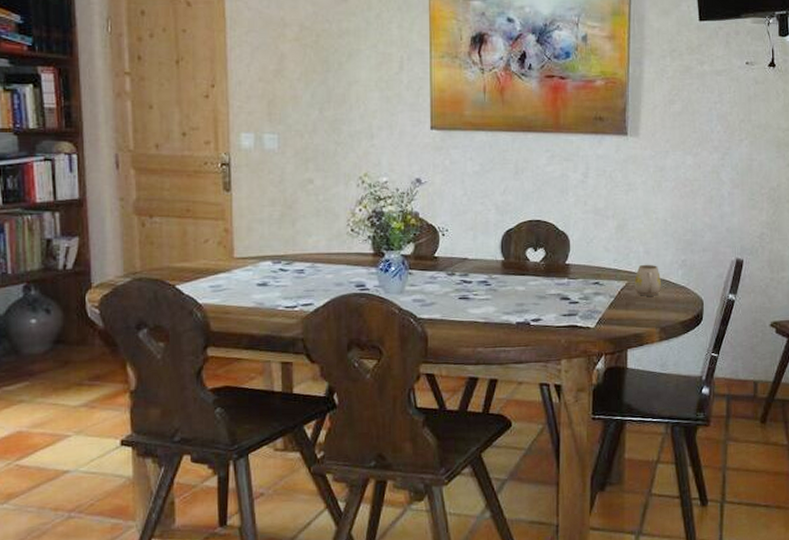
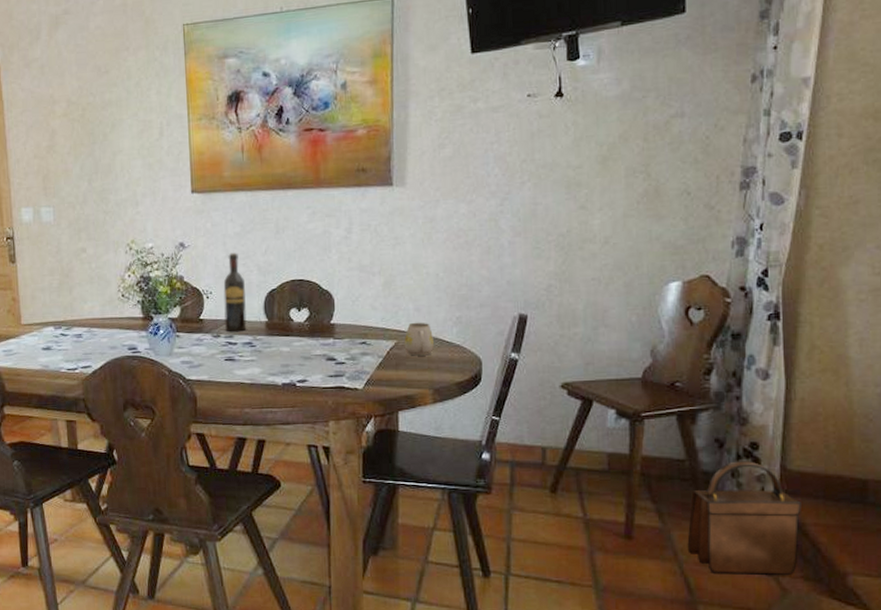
wine bottle: none [459,191,482,270] -> present [223,252,247,331]

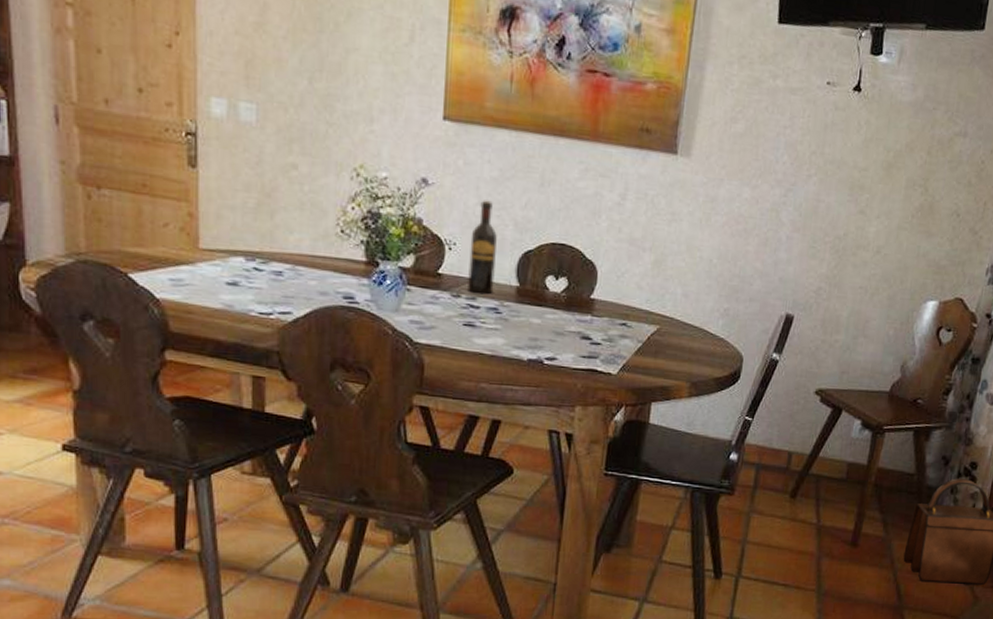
mug: present [404,322,435,356] -> none [666,308,699,346]

